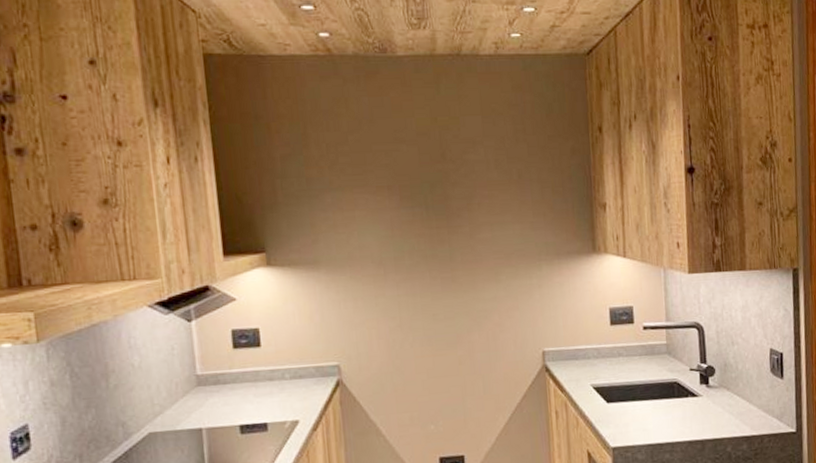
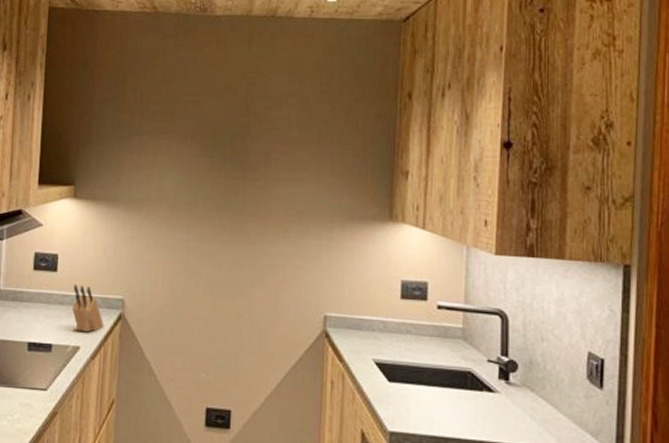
knife block: none [282,356,322,405] -> present [72,284,104,332]

